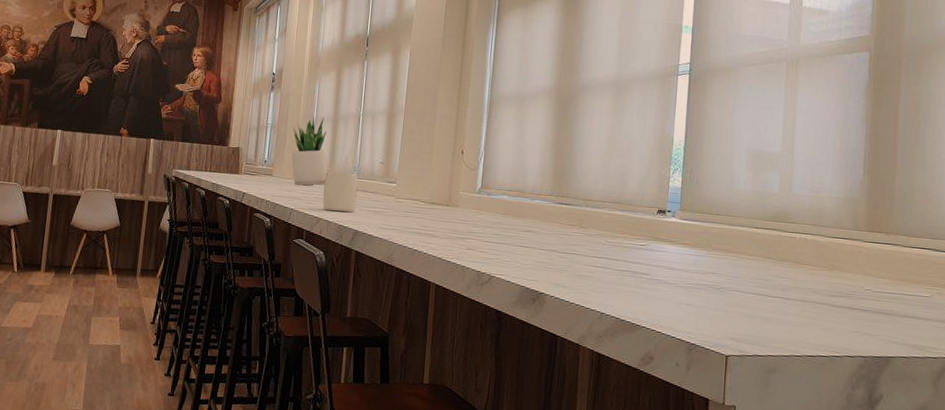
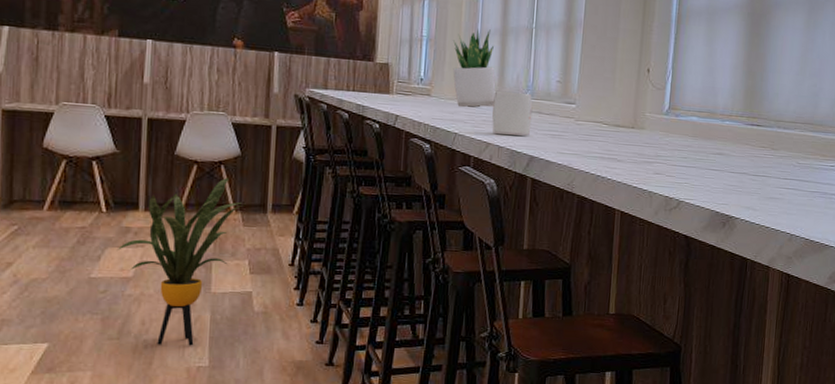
house plant: none [22,244,121,391] -> present [116,177,246,346]

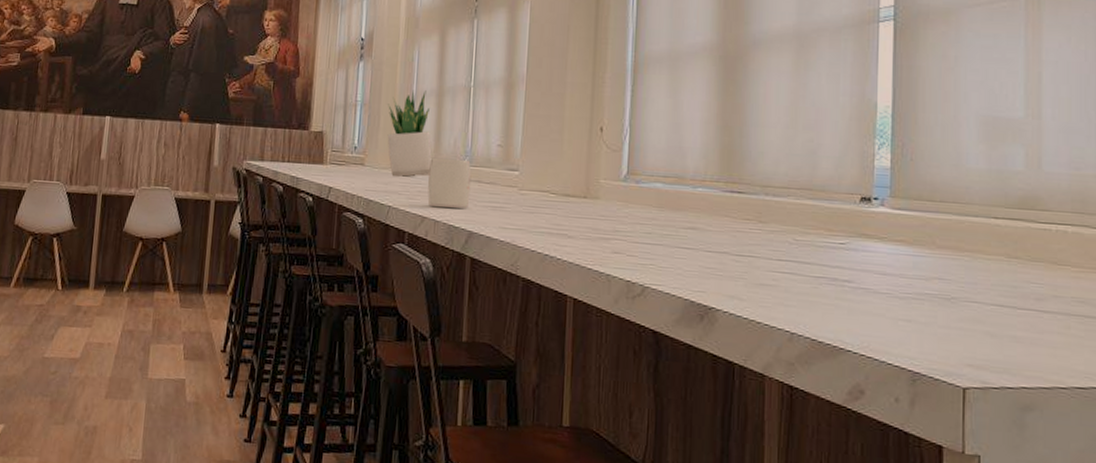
house plant: present [116,177,246,346] -> none [67,254,184,436]

